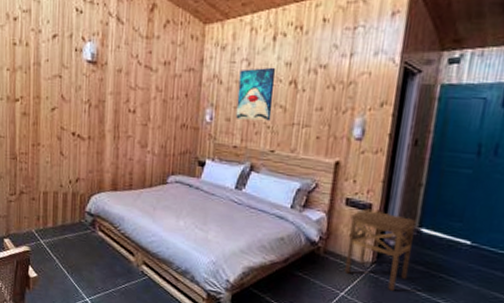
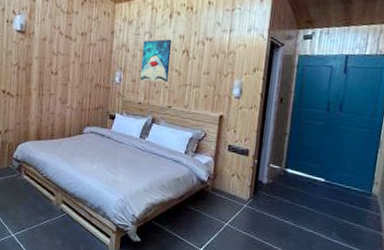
side table: present [344,208,416,292] -> none [228,153,282,221]

